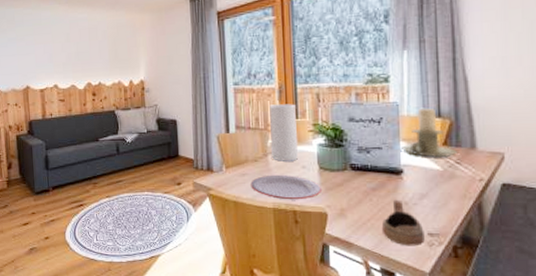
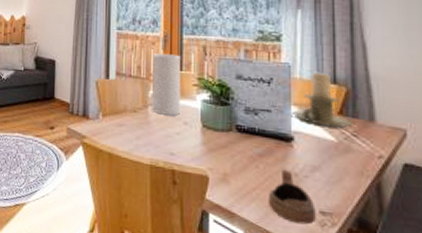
plate: present [250,174,321,200] -> none [128,128,203,159]

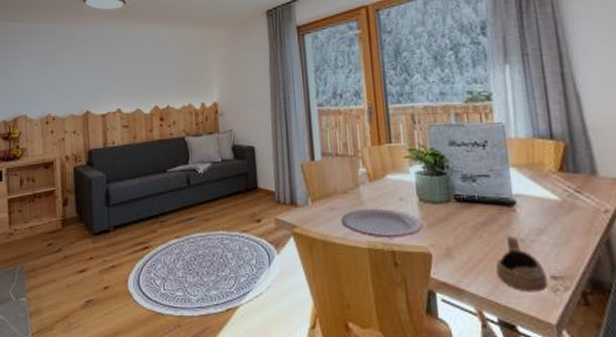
plate: none [128,128,203,159] -> present [341,208,423,238]
vase: present [152,53,181,116] -> none [359,126,395,193]
candle holder: present [293,71,355,128] -> none [512,128,577,185]

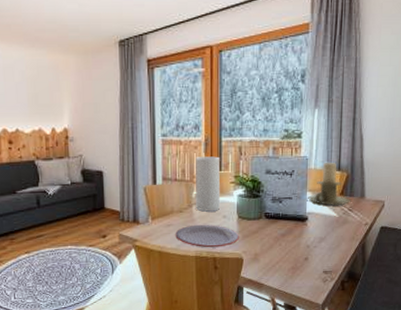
vase: none [359,126,395,193] -> present [196,156,221,212]
cup: present [495,236,548,293] -> none [287,243,321,284]
candle holder: none [512,128,577,185] -> present [308,161,351,205]

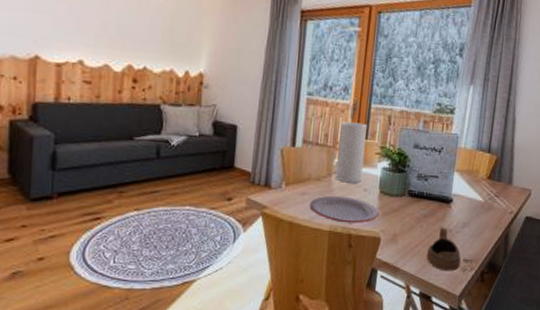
cup: none [287,243,321,284] -> present [426,227,461,272]
candle holder: present [308,161,351,205] -> none [455,142,499,190]

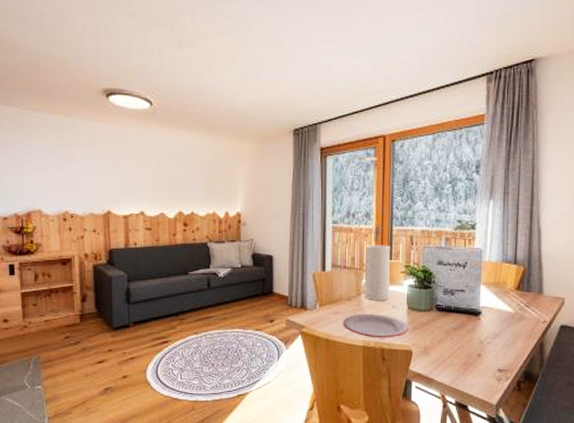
cup: present [426,227,461,272] -> none [459,338,495,381]

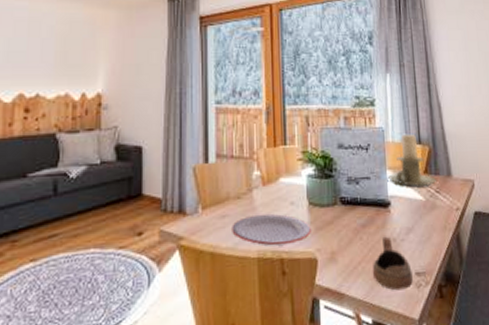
vase: present [365,245,391,301] -> none [256,127,287,197]
cup: none [459,338,495,381] -> present [372,236,413,291]
candle holder: none [482,255,528,300] -> present [388,133,437,187]

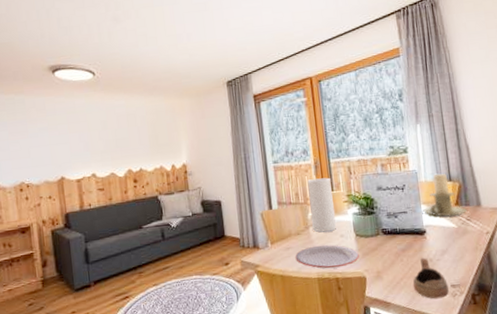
vase: none [256,127,287,197] -> present [307,177,337,233]

